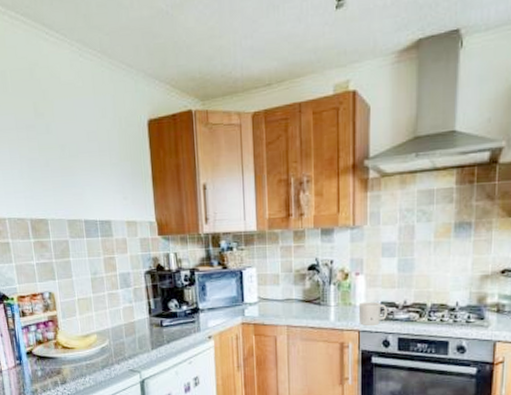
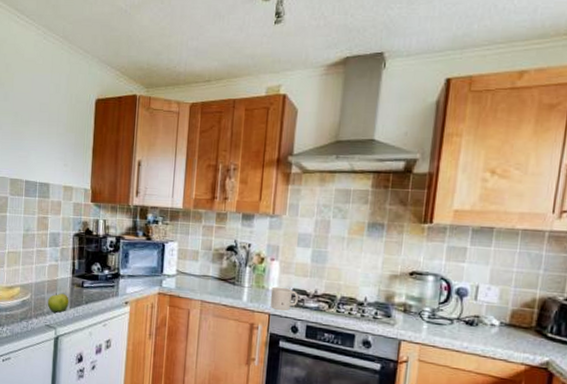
fruit: none [127,335,150,357] -> present [47,292,69,314]

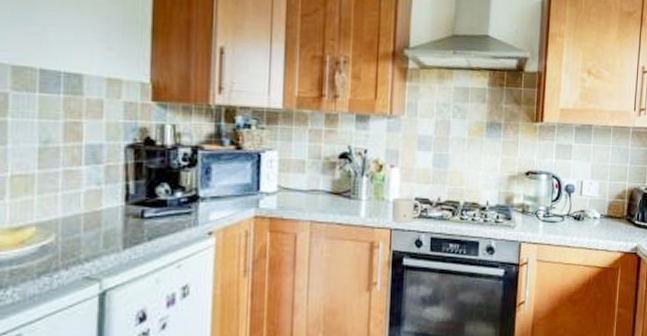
fruit: present [47,292,69,314] -> none [85,229,122,259]

